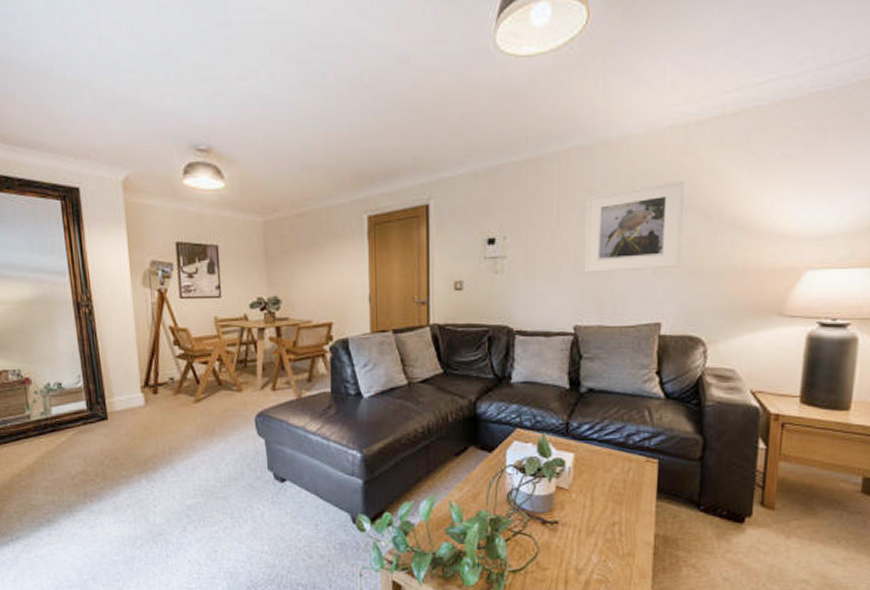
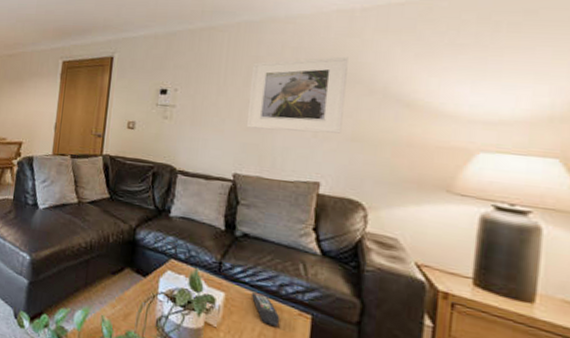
remote control: none [599,448,629,477] -> present [251,292,280,326]

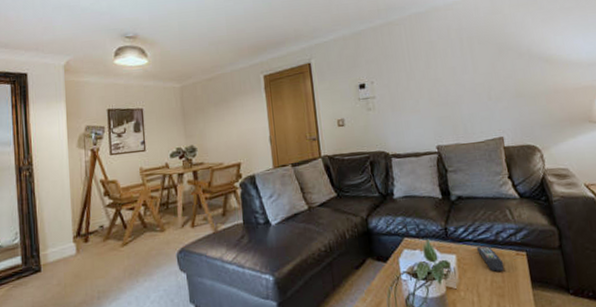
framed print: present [246,56,348,134] -> none [429,30,508,103]

